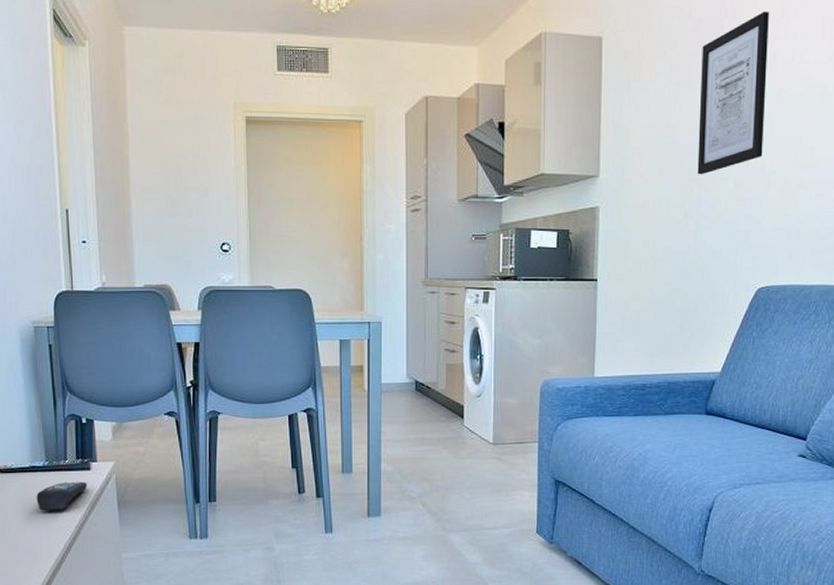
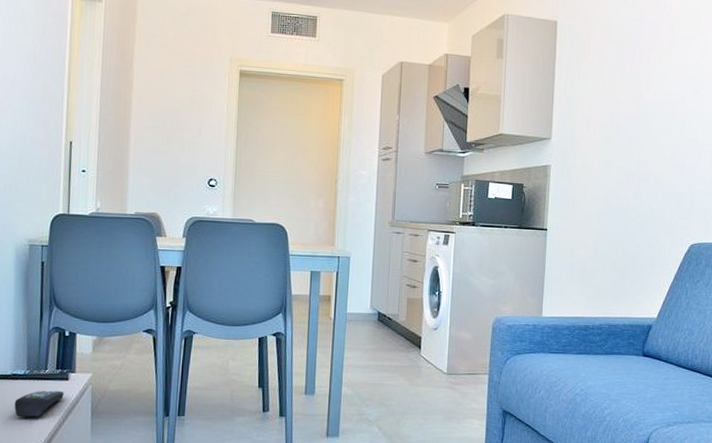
wall art: present [697,12,769,175] -> none [638,8,702,143]

